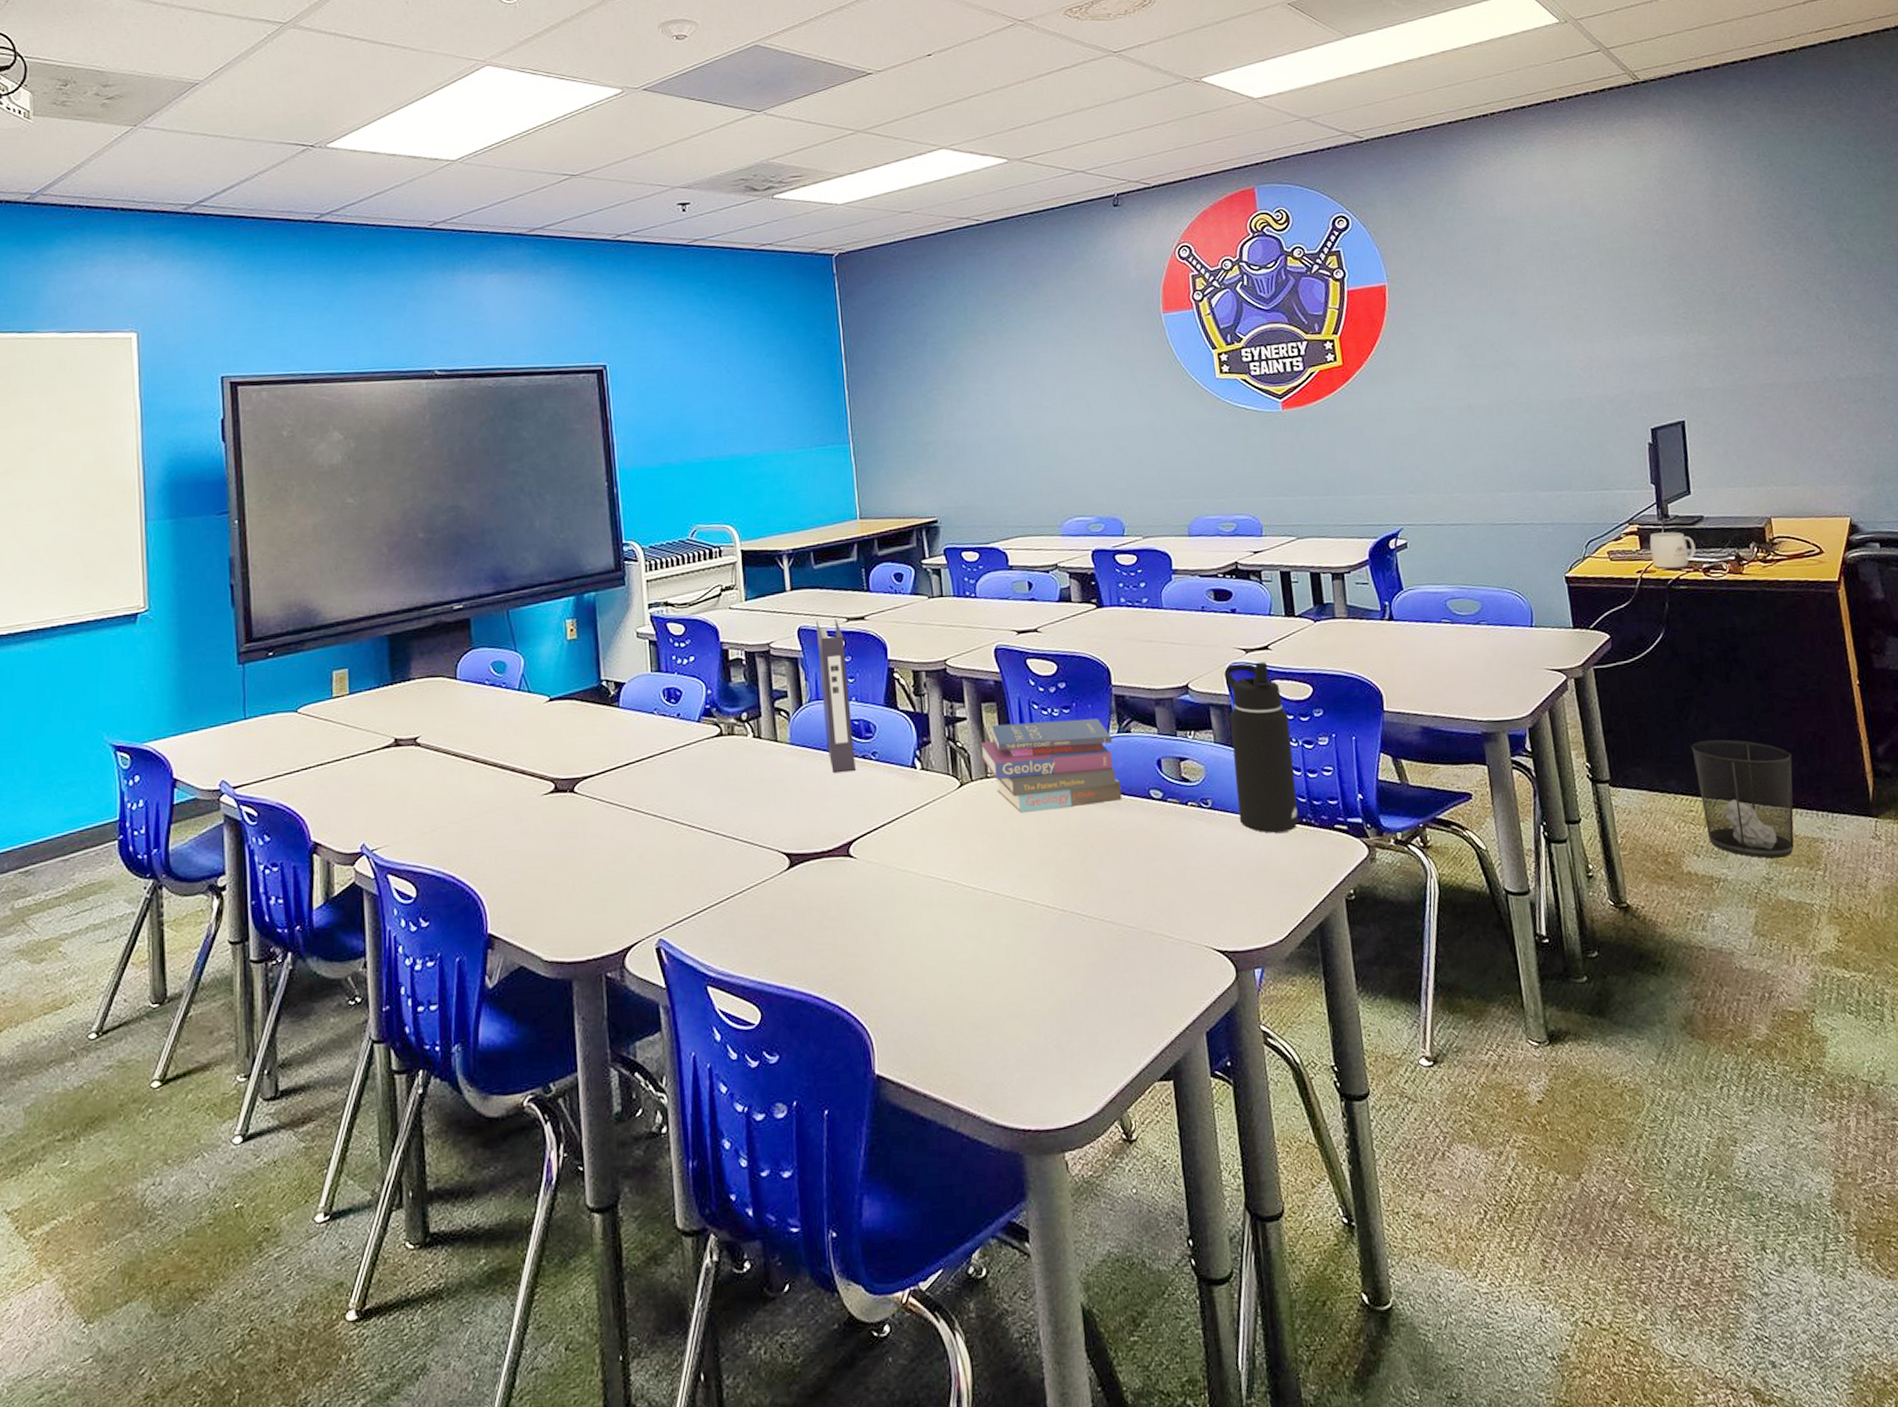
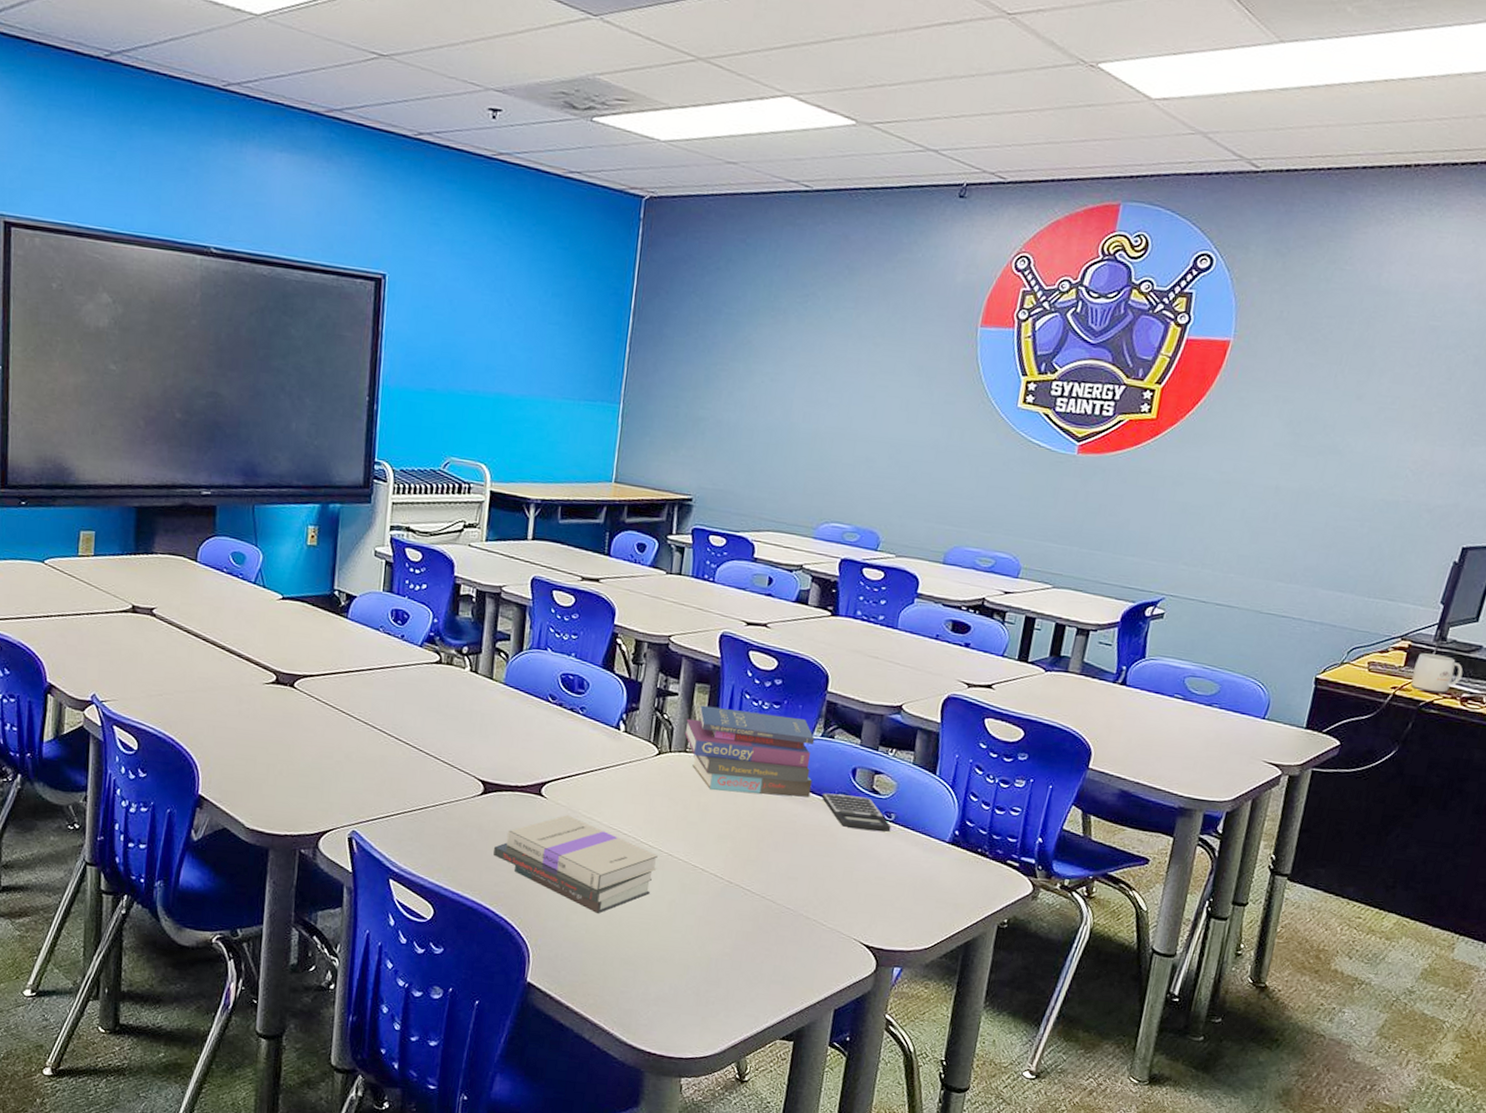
books: none [812,872,985,977] -> present [493,815,658,913]
binder: present [816,619,856,774] -> none [538,574,576,722]
calculator: none [1134,787,1211,824] -> present [822,793,891,832]
water bottle: present [1224,661,1299,833] -> none [917,695,993,857]
waste bin: present [1691,739,1795,859] -> none [1366,857,1480,976]

